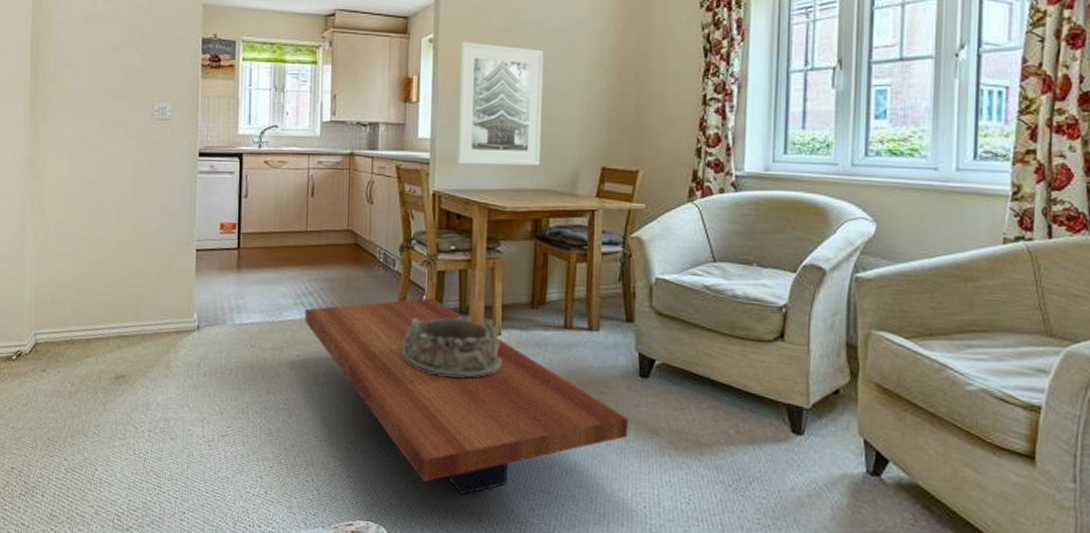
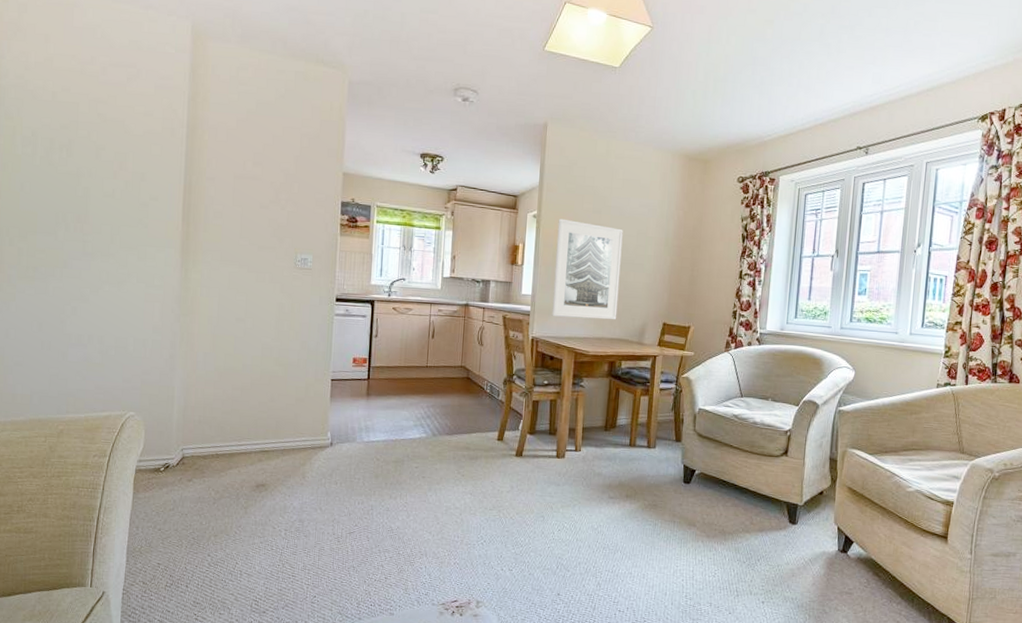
coffee table: present [305,298,629,496] -> none [423,421,674,576]
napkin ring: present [402,317,502,378] -> none [502,437,581,485]

